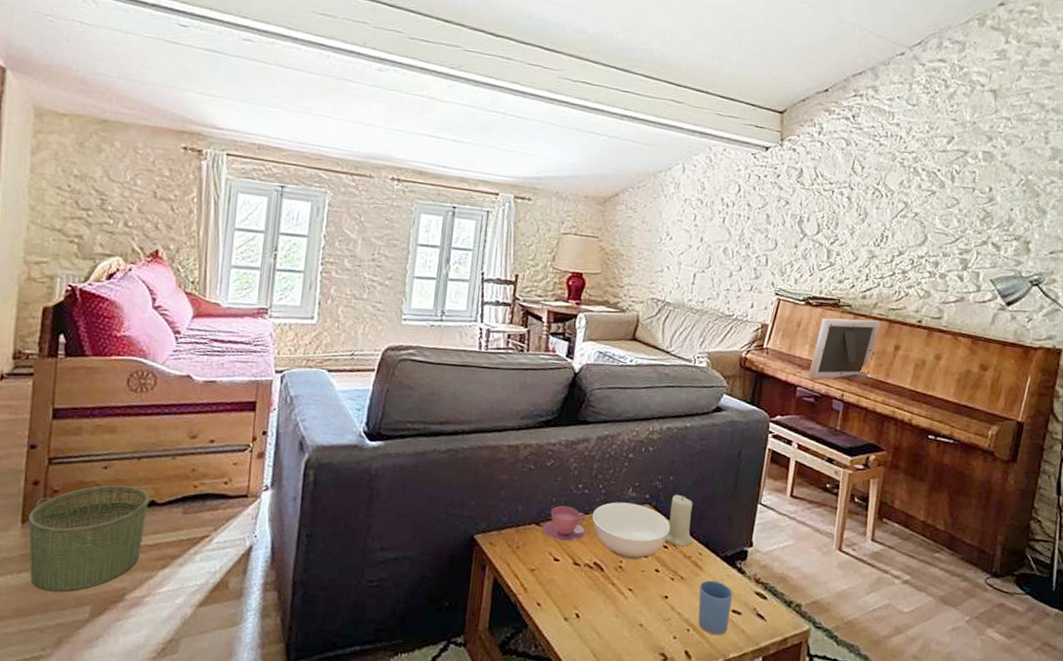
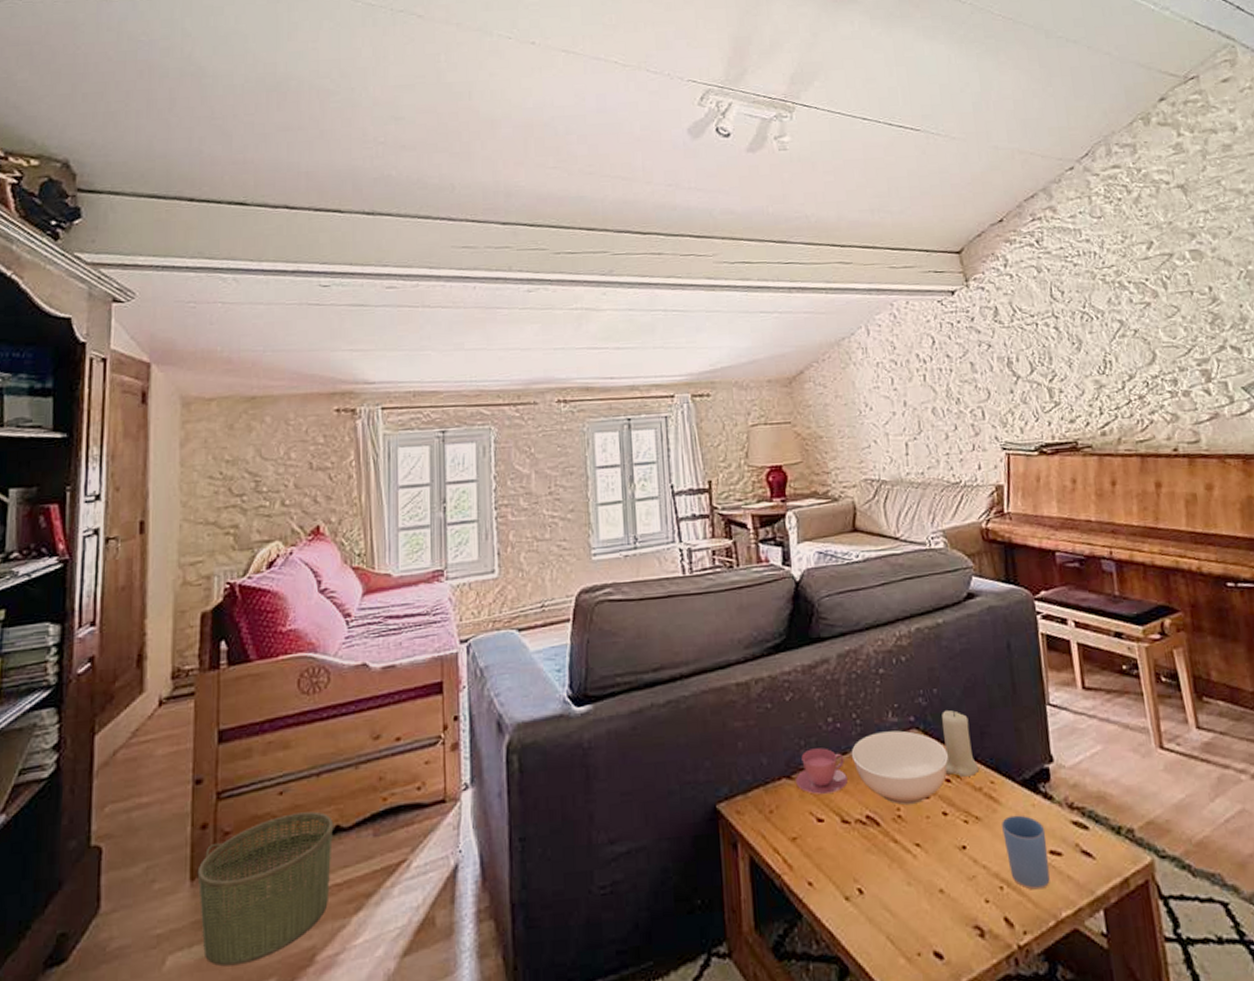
picture frame: present [808,318,882,380] -> none [1062,457,1134,541]

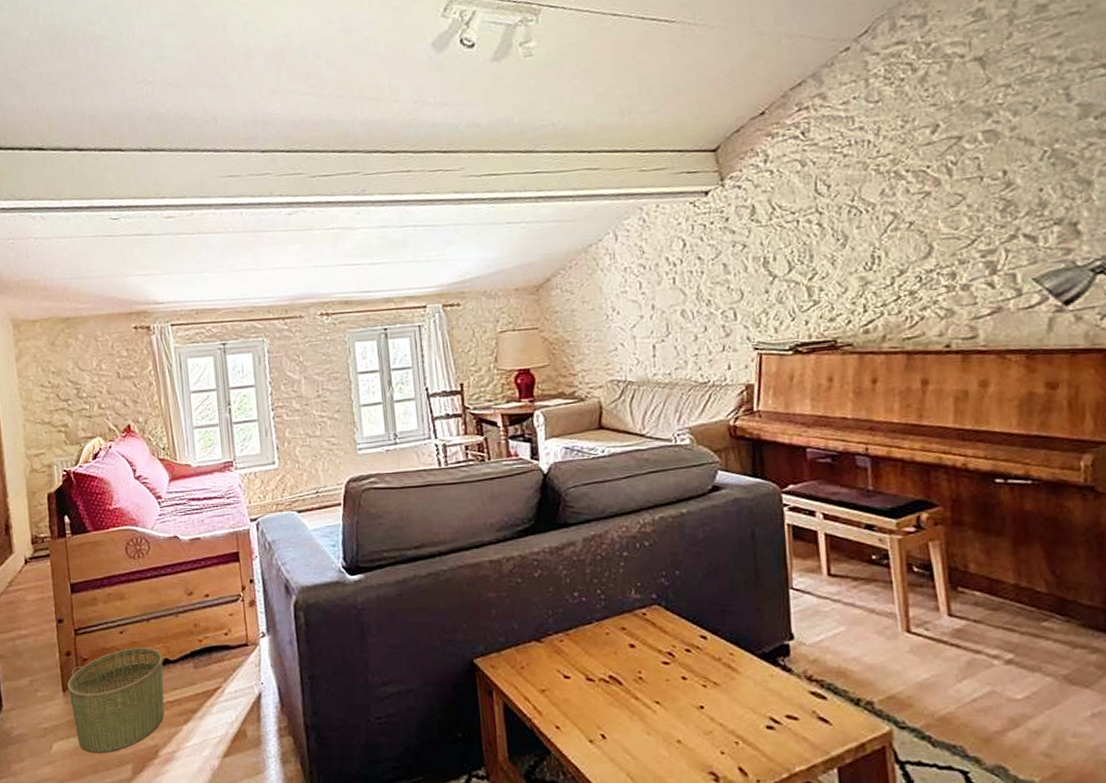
teacup: present [796,748,848,794] -> none [544,617,592,656]
bowl: present [851,730,949,805] -> none [595,606,690,668]
candle: present [942,709,979,777] -> none [683,589,718,648]
mug: present [1002,815,1050,890] -> none [739,683,785,747]

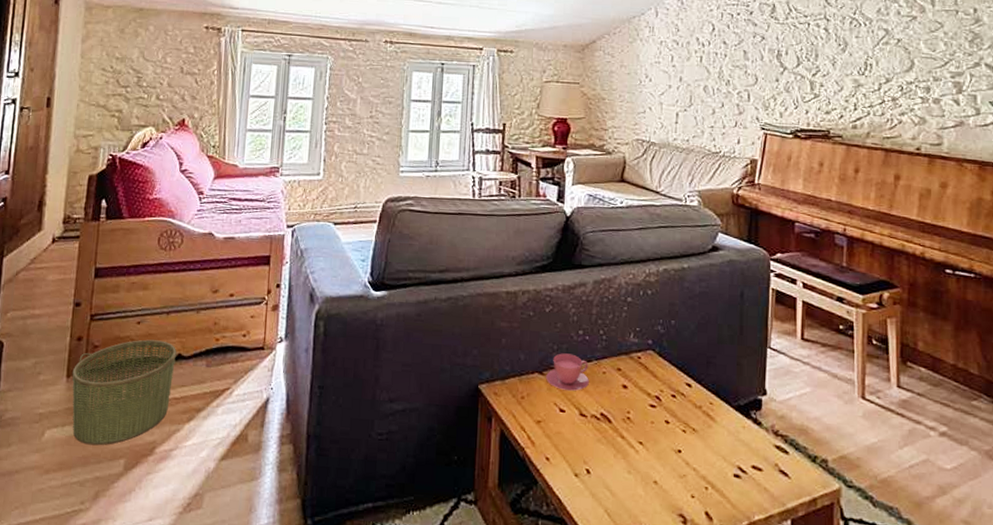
teacup: none [544,617,592,656] -> present [546,353,589,391]

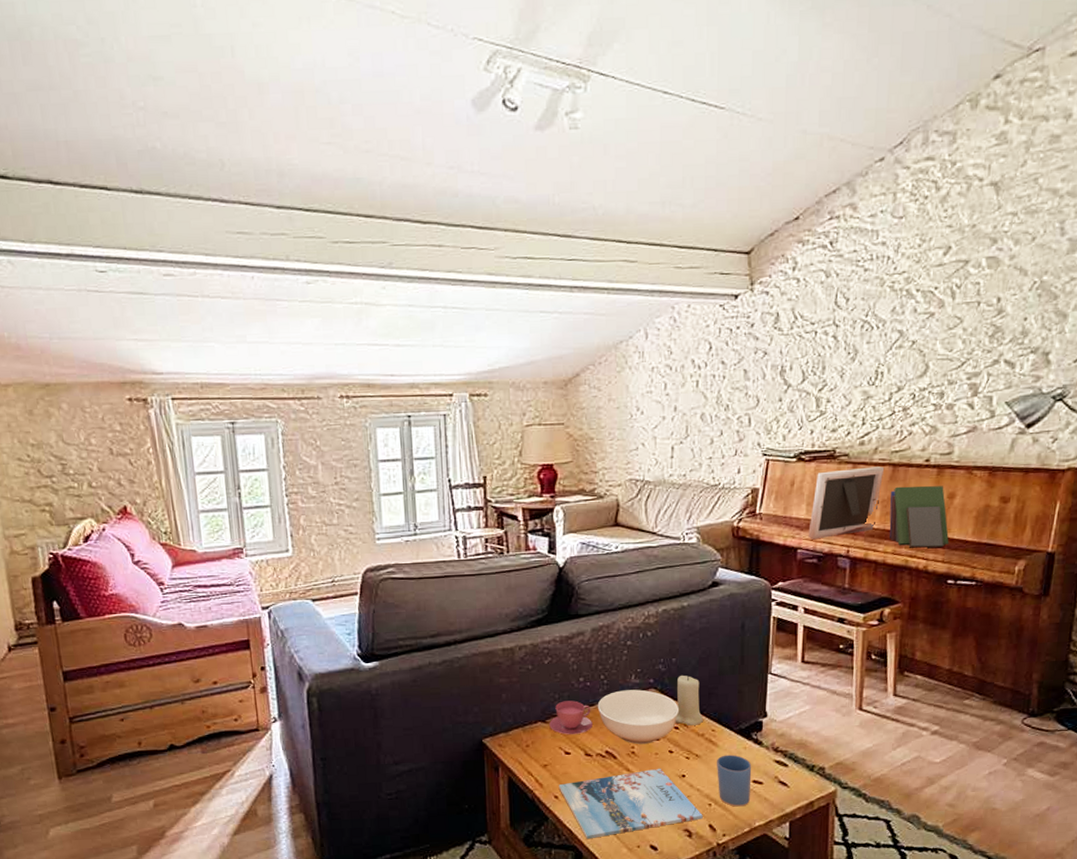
basket: present [72,339,177,446] -> none [63,734,171,837]
magazine: none [550,439,699,513] -> present [558,768,703,840]
bowl: none [595,348,677,410] -> present [597,689,680,744]
candle: none [673,339,701,396] -> present [676,675,703,726]
mug: none [714,432,751,495] -> present [717,754,752,807]
picture frame: none [805,149,877,215] -> present [808,466,885,540]
book: none [884,171,945,236] -> present [889,486,949,548]

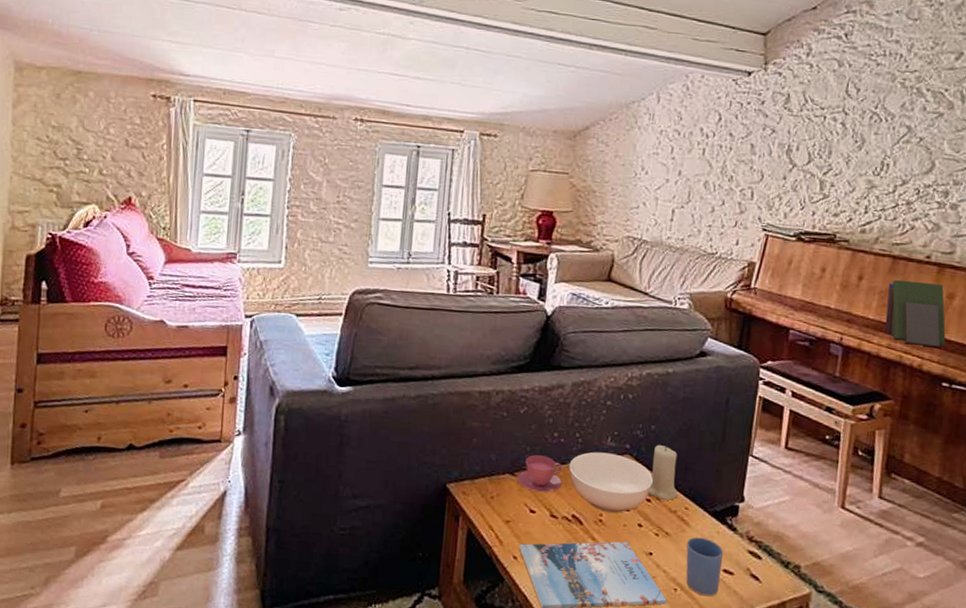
picture frame: present [808,466,885,540] -> none [802,254,885,322]

